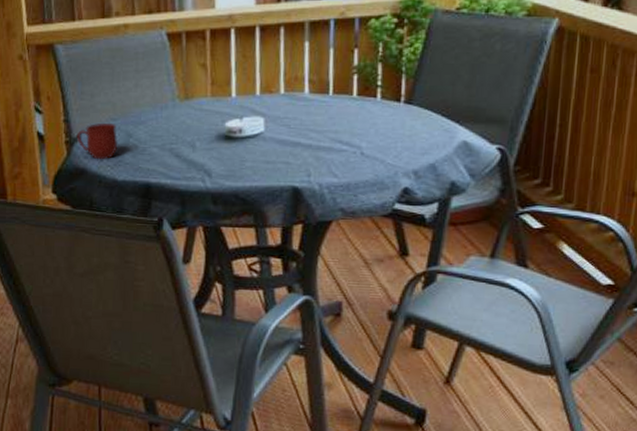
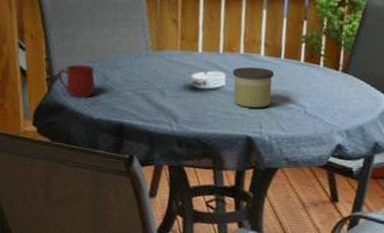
candle: none [272,107,322,155] -> present [232,66,275,108]

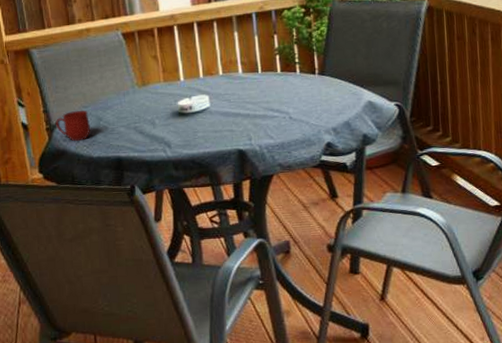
candle: present [232,66,275,108] -> none [215,84,255,124]

